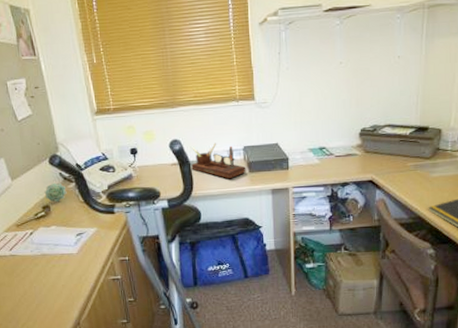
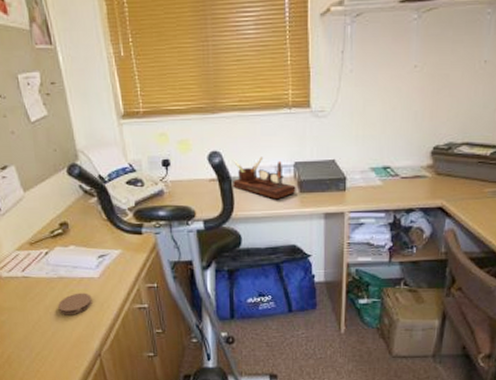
coaster: none [41,267,72,289] -> present [58,293,92,315]
succulent plant: present [44,182,67,203] -> none [61,196,88,219]

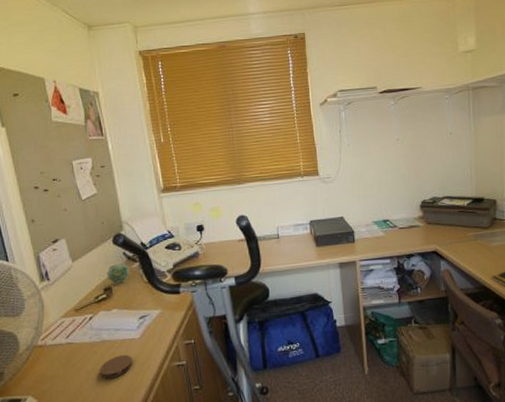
succulent plant: none [61,196,88,219] -> present [106,262,131,284]
desk organizer: present [233,157,296,200] -> none [258,218,313,254]

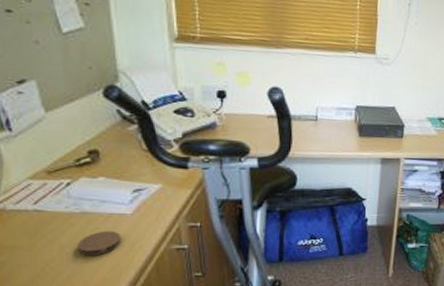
succulent plant: present [106,262,131,284] -> none [92,121,125,148]

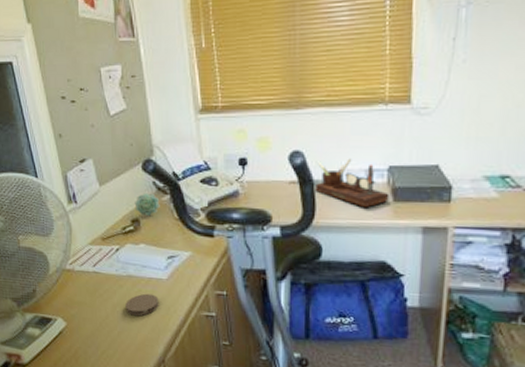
succulent plant: none [92,121,125,148] -> present [134,192,160,217]
desk organizer: none [292,97,356,142] -> present [315,158,390,208]

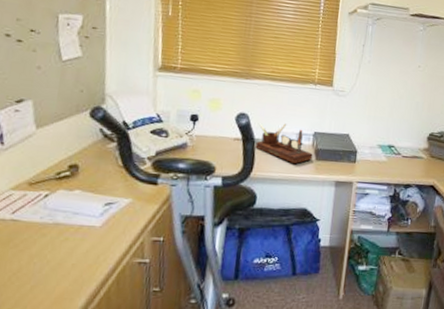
coaster: present [125,293,159,316] -> none [45,242,88,267]
succulent plant: present [134,192,160,217] -> none [75,138,105,163]

